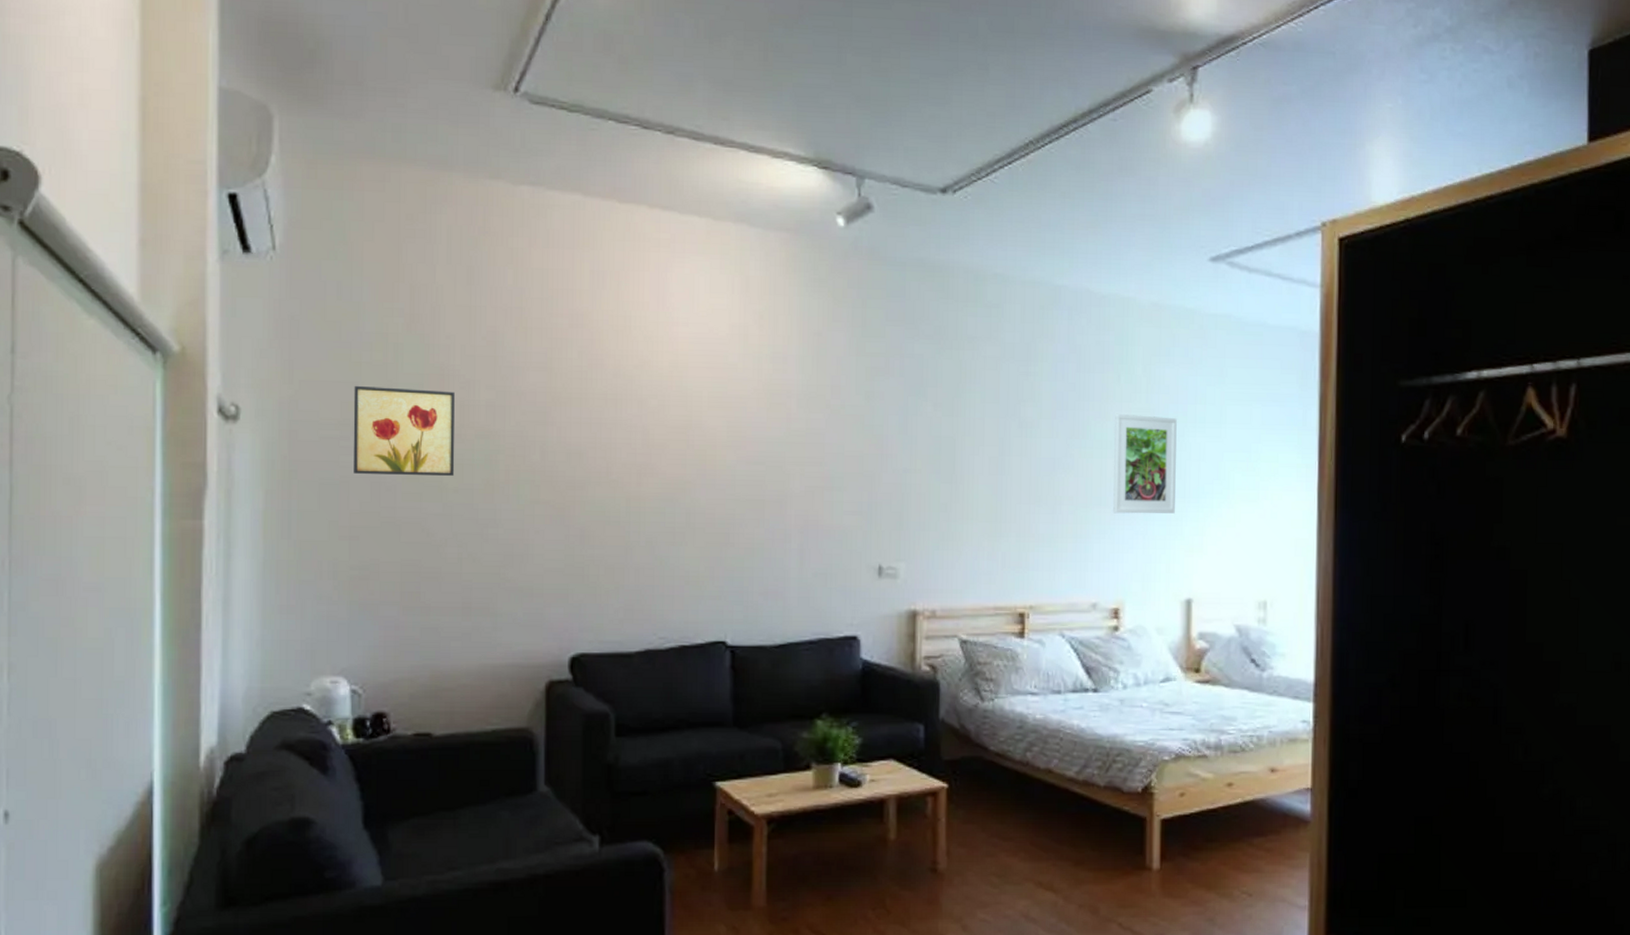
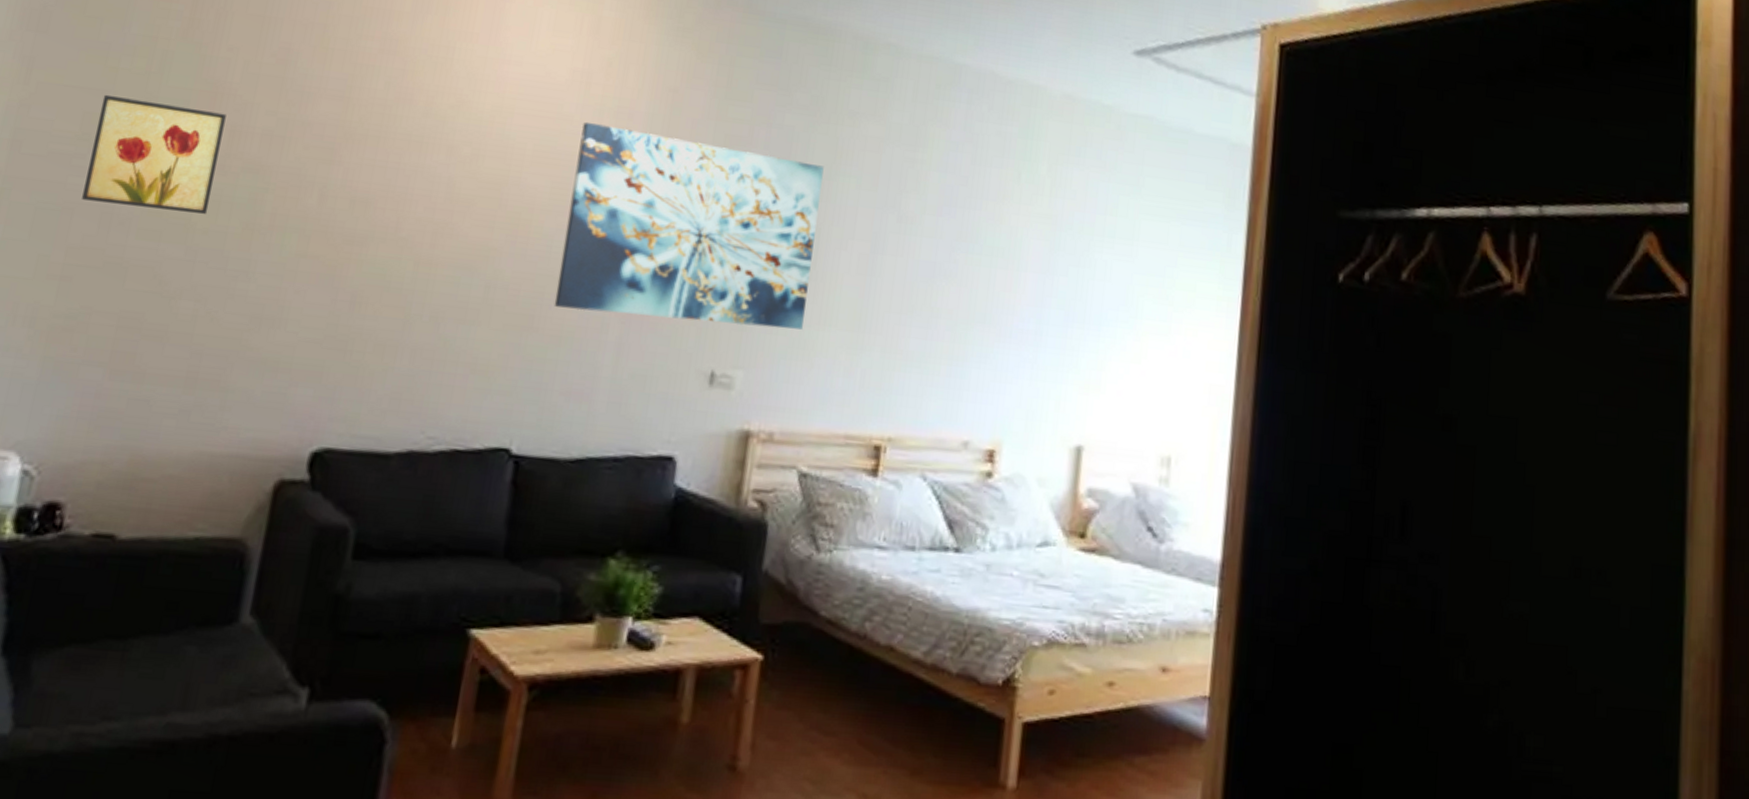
wall art: none [744,369,953,526] -> present [553,122,824,330]
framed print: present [1113,413,1177,514] -> none [998,216,1082,341]

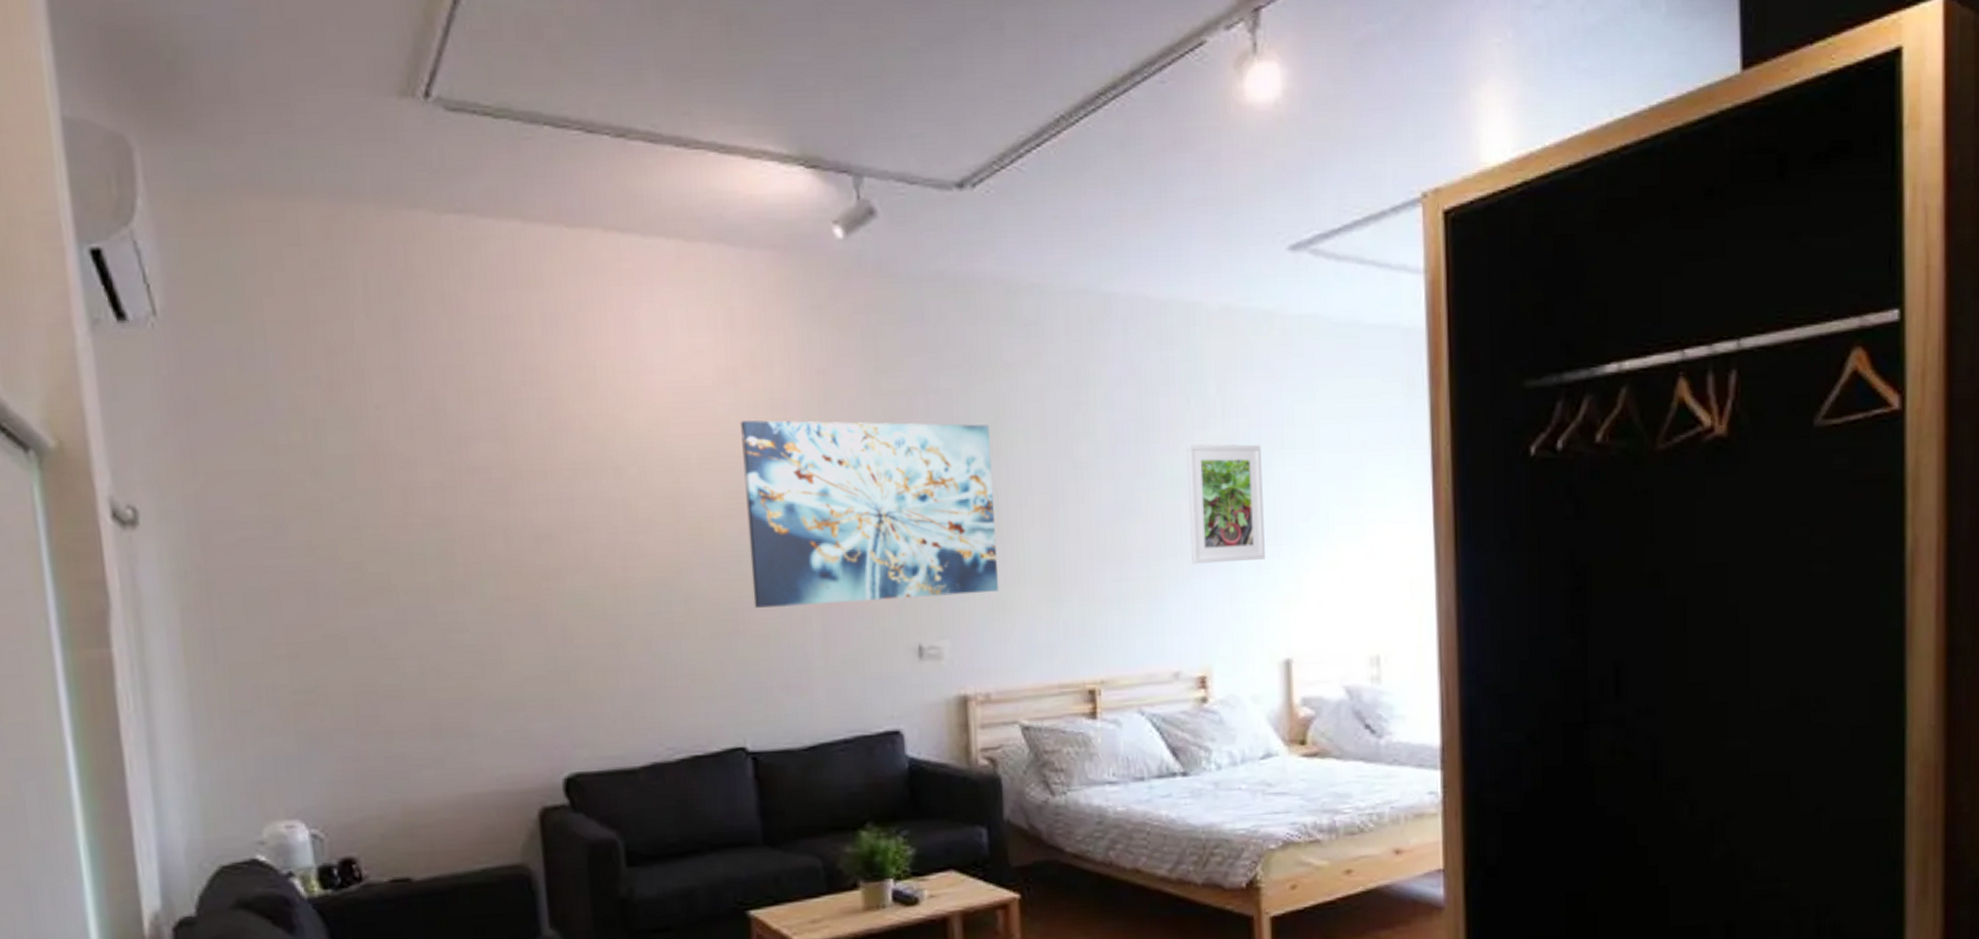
wall art: present [82,94,227,214] -> none [271,473,404,580]
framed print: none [998,216,1082,341] -> present [1187,444,1265,564]

